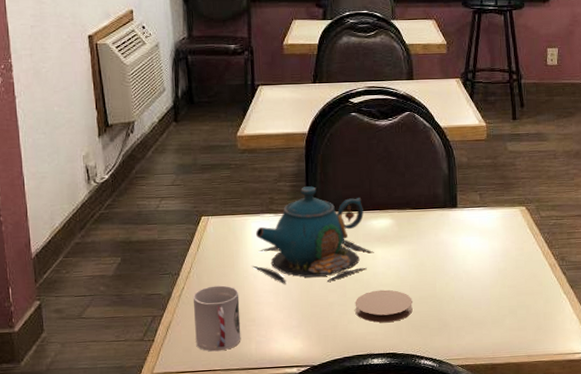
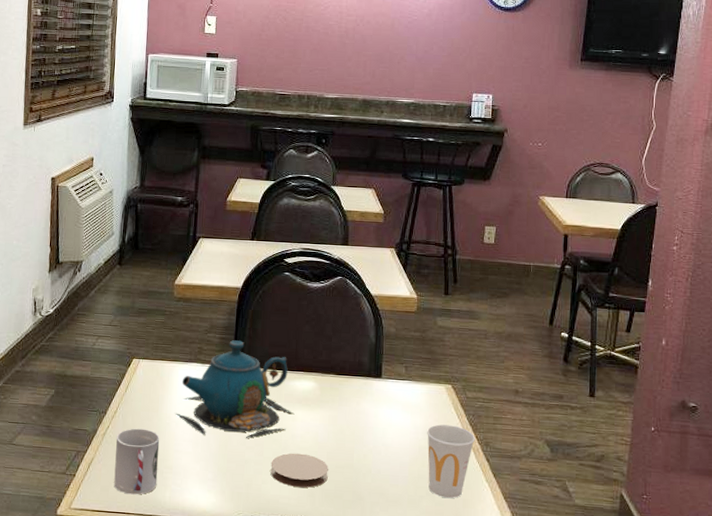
cup: none [505,245,551,314] -> present [427,424,475,498]

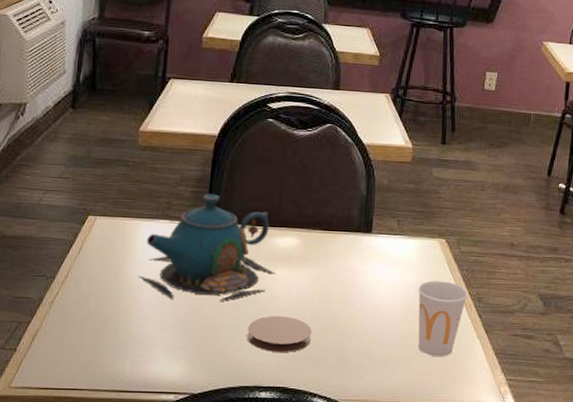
cup: present [114,428,160,495] -> none [63,294,120,369]

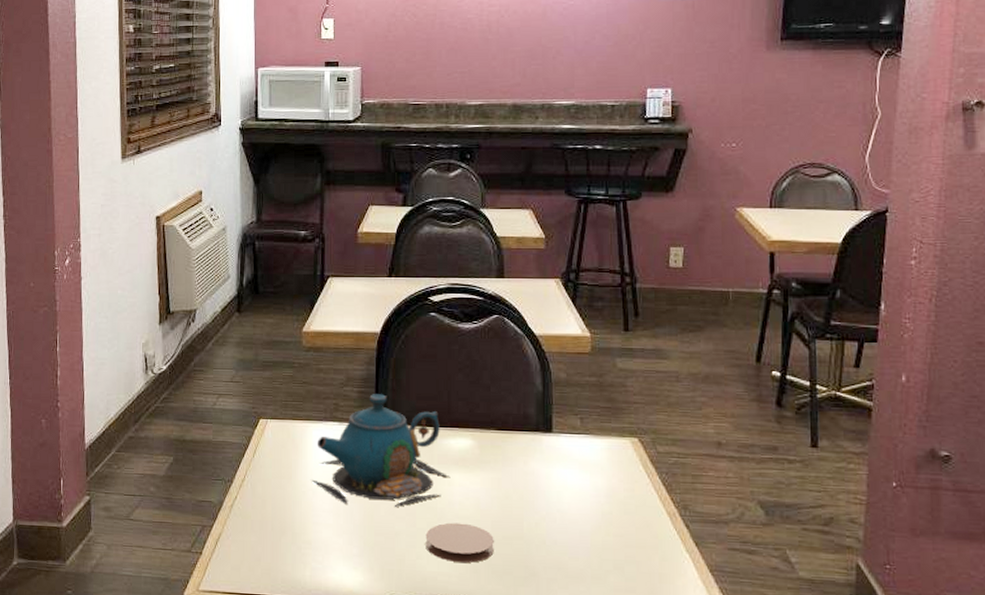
cup: present [418,281,468,356] -> none [611,485,671,572]

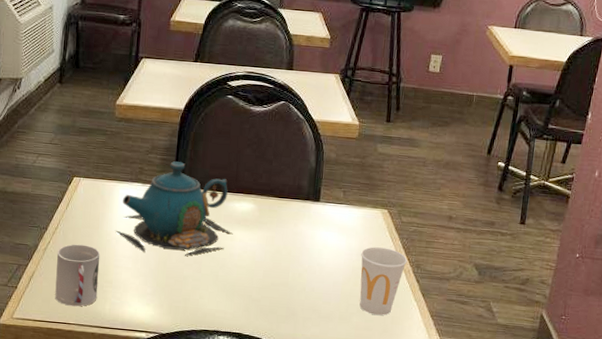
cup: none [245,498,296,574] -> present [55,244,100,307]
coaster: present [425,522,494,564] -> none [208,270,264,304]
cup: none [611,485,671,572] -> present [359,247,407,315]

